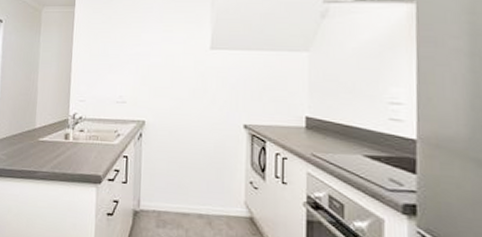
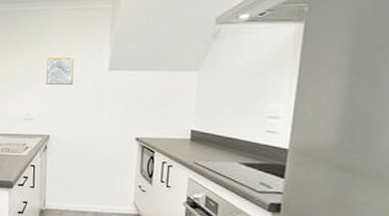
wall art: none [141,34,173,65] -> present [46,56,75,86]

